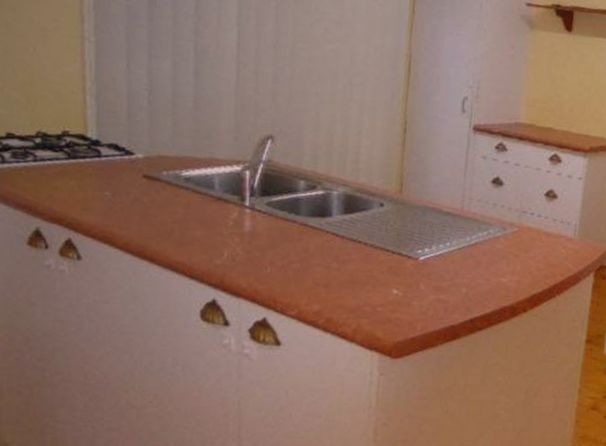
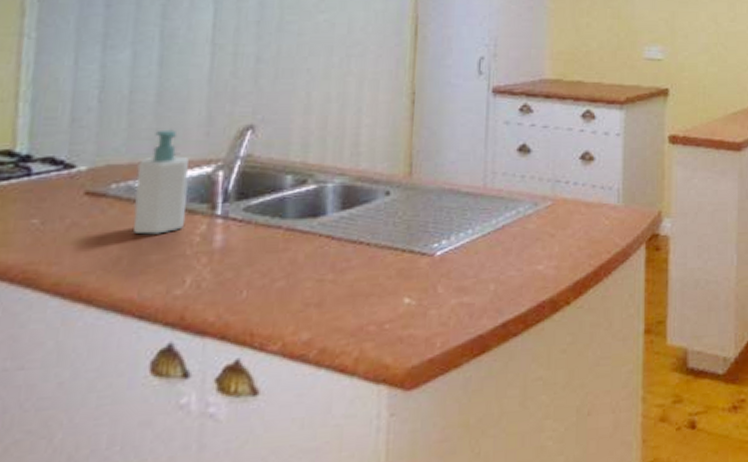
soap bottle: none [181,131,223,216] -> present [133,129,189,235]

